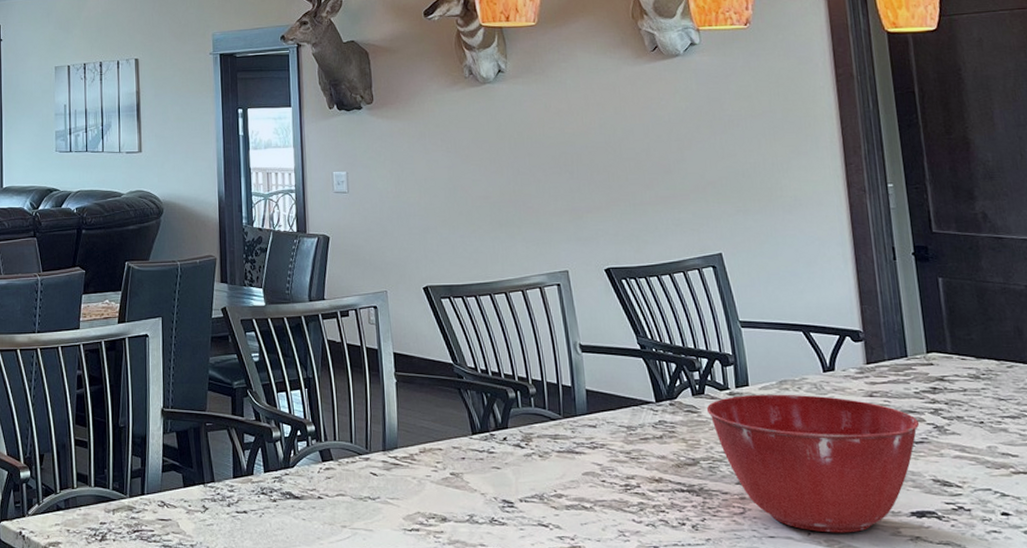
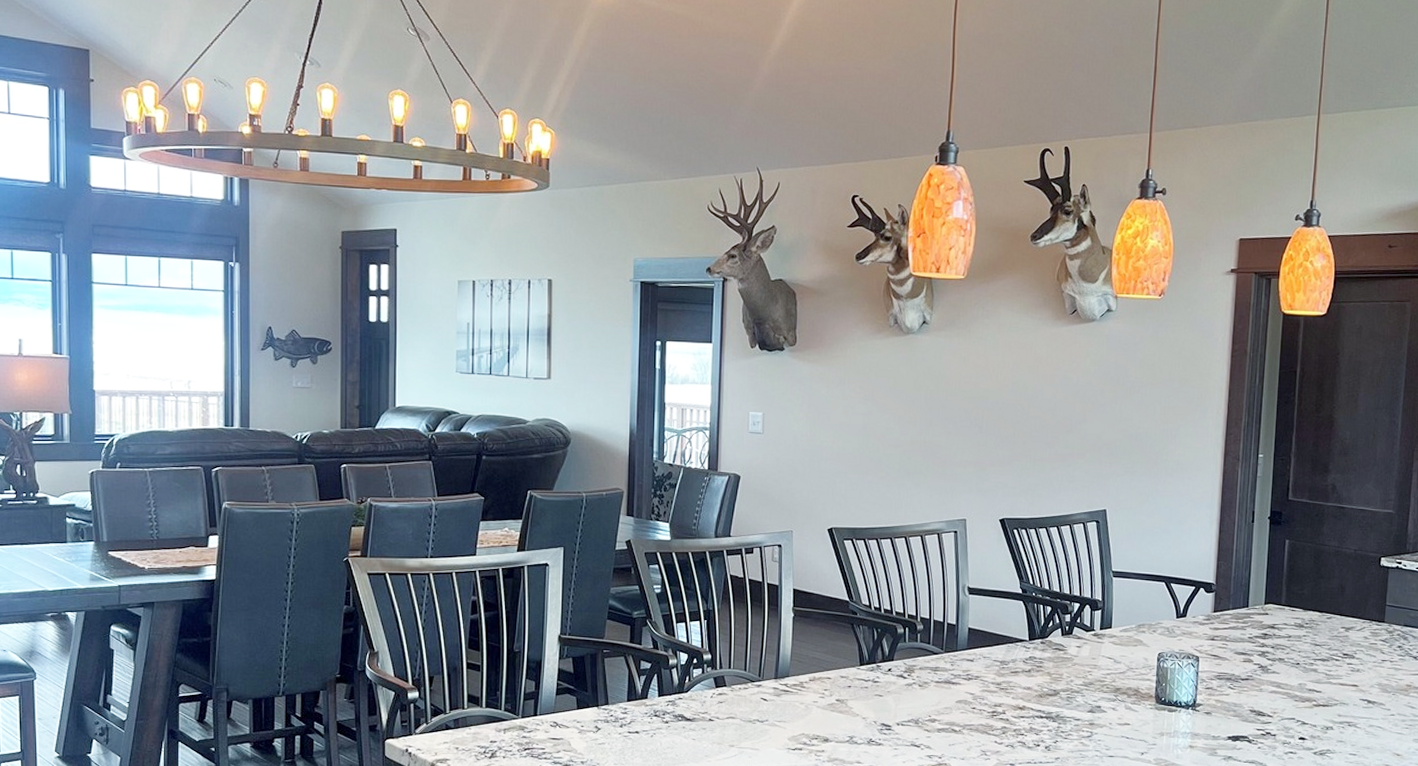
mixing bowl: present [706,394,920,533] -> none [1072,635,1248,753]

